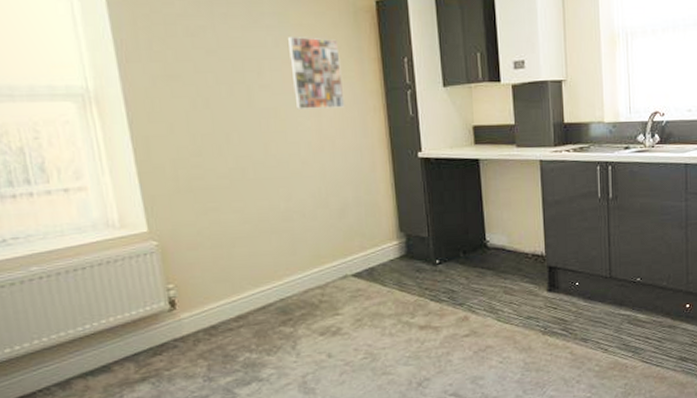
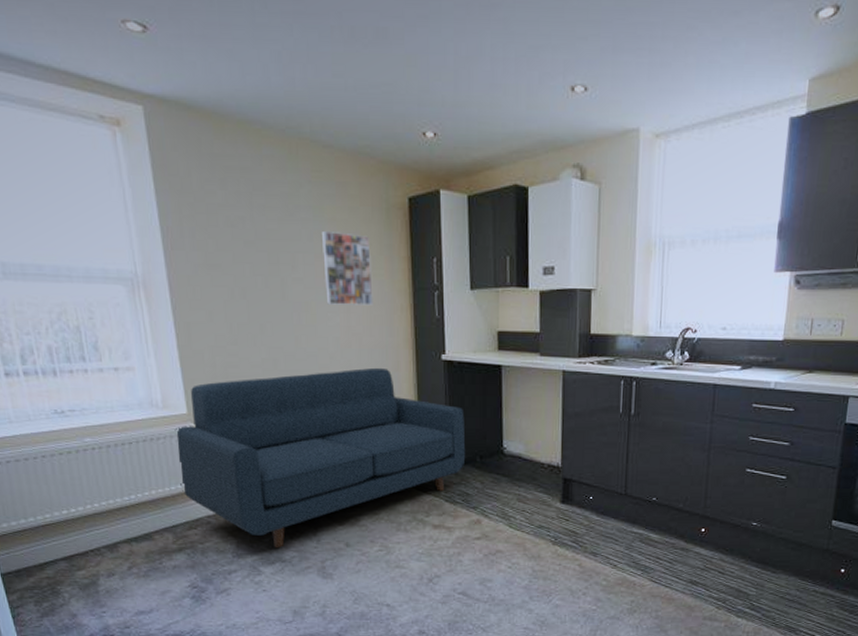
sofa: none [134,169,449,367] -> present [175,367,466,549]

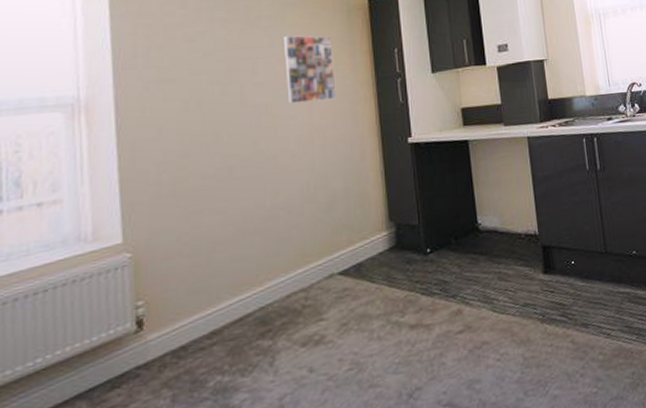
sofa: present [175,367,466,549] -> none [104,159,440,393]

